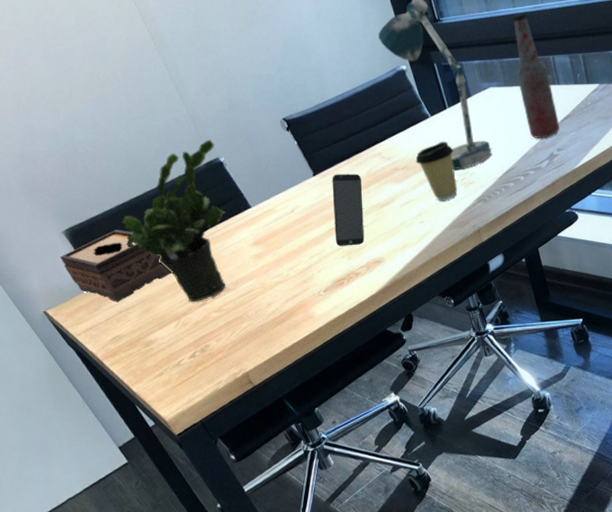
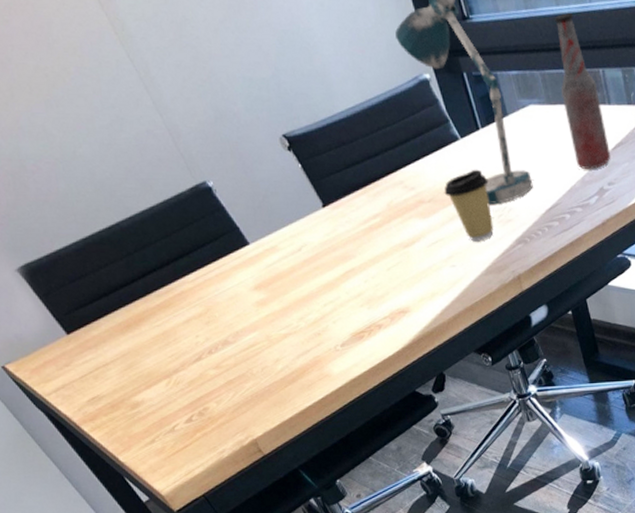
tissue box: present [60,230,171,302] -> none [16,268,157,356]
potted plant: present [122,139,226,303] -> none [91,158,224,358]
smartphone: present [332,174,364,246] -> none [345,205,387,293]

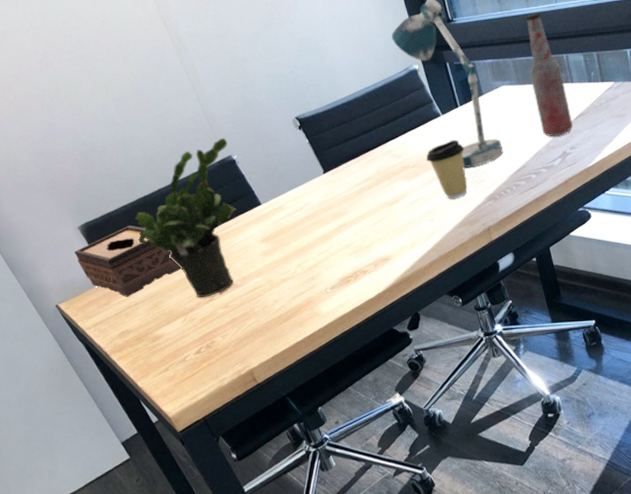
tissue box: none [16,268,157,356] -> present [74,226,181,297]
potted plant: none [91,158,224,358] -> present [135,137,236,298]

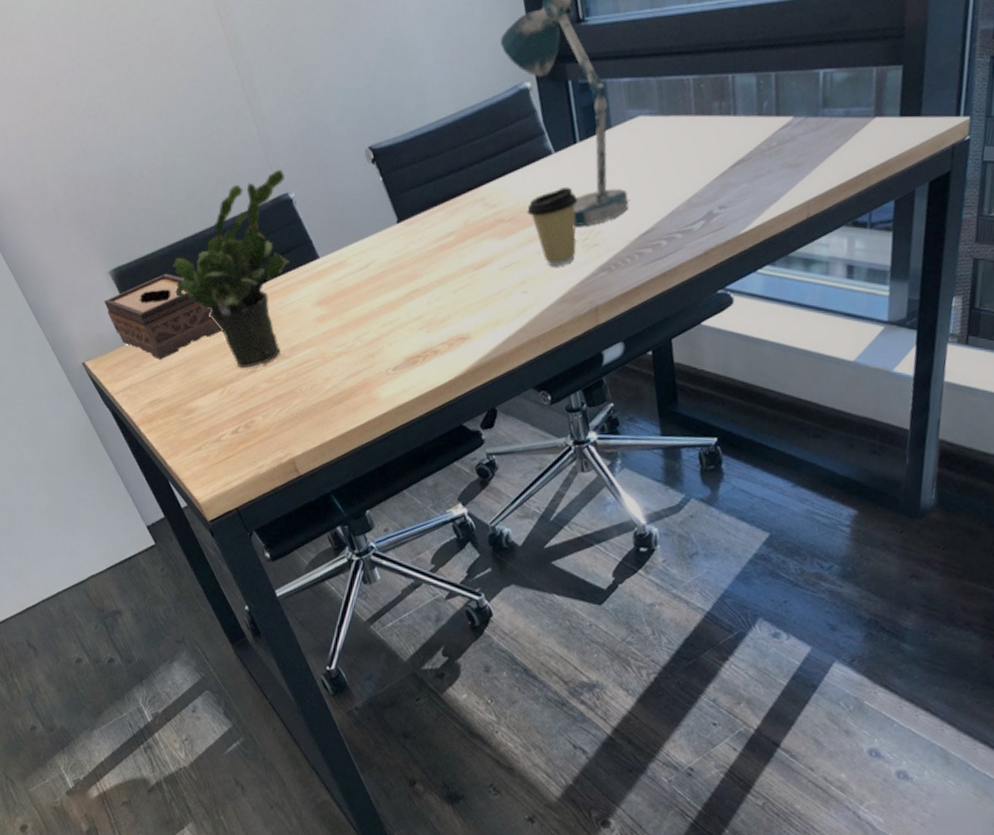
bottle: present [524,12,573,136] -> none [678,11,728,190]

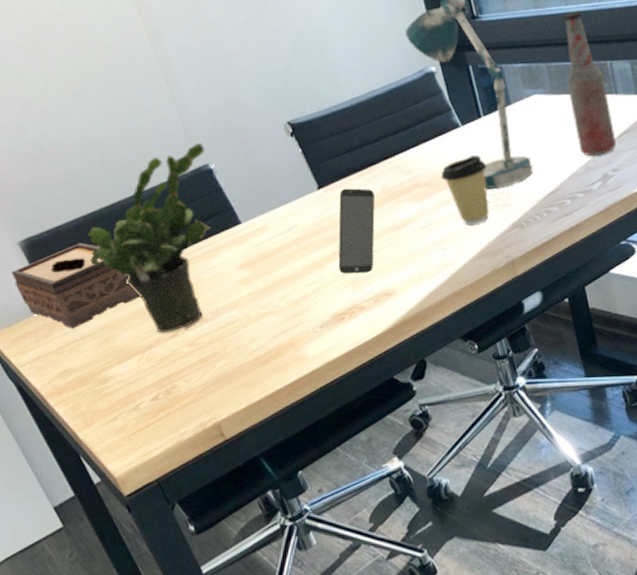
smartphone: none [414,222,456,316] -> present [338,188,375,274]
bottle: none [678,11,728,190] -> present [562,11,617,156]

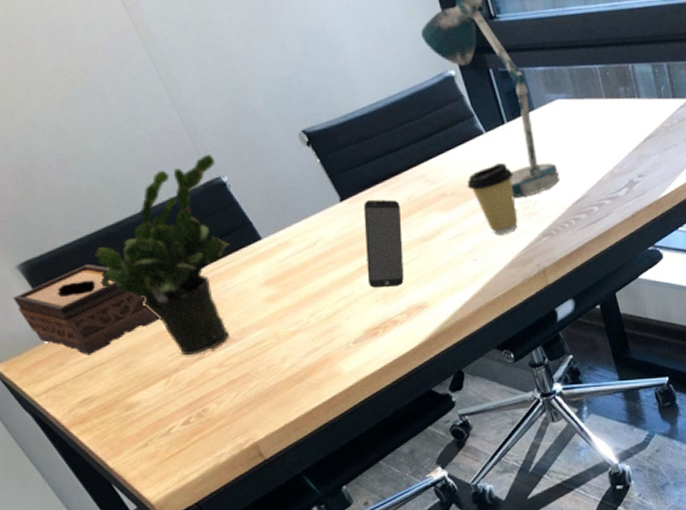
bottle: present [562,11,617,156] -> none [582,12,641,162]

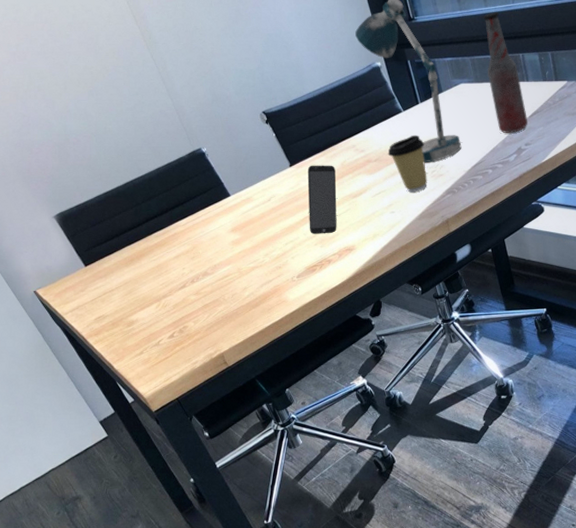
tissue box: present [13,265,159,355] -> none [51,215,154,284]
potted plant: present [95,154,229,356] -> none [109,130,206,286]
bottle: none [582,12,641,162] -> present [483,12,528,133]

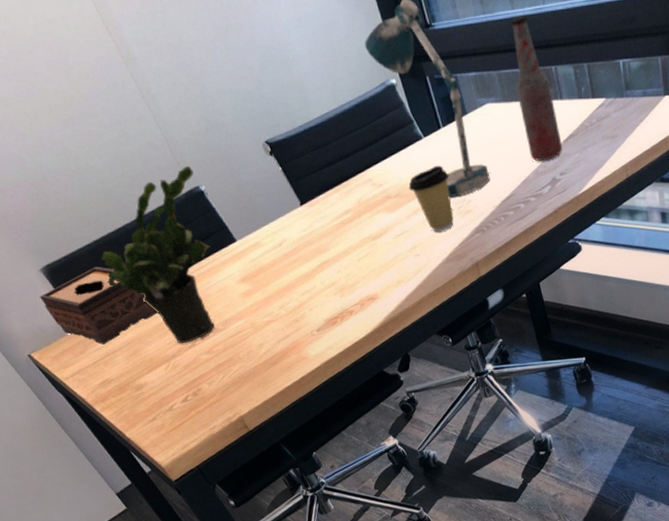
tissue box: none [51,215,154,284] -> present [40,267,157,345]
potted plant: none [109,130,206,286] -> present [101,165,215,344]
smartphone: present [307,165,337,234] -> none [320,202,357,282]

